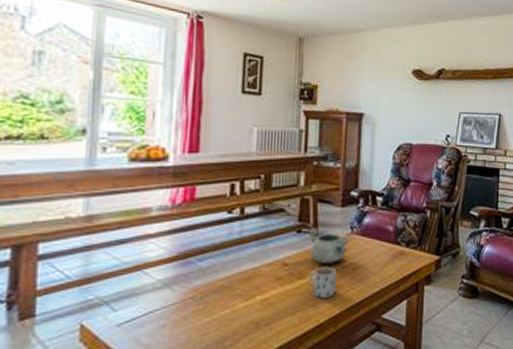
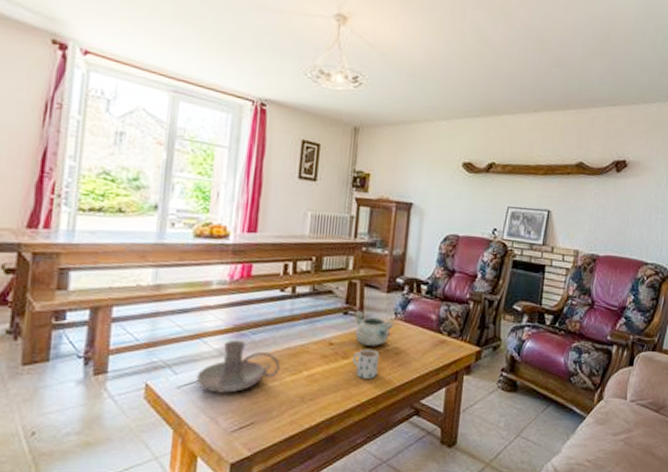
candle holder: none [139,268,231,327] -> present [197,339,280,393]

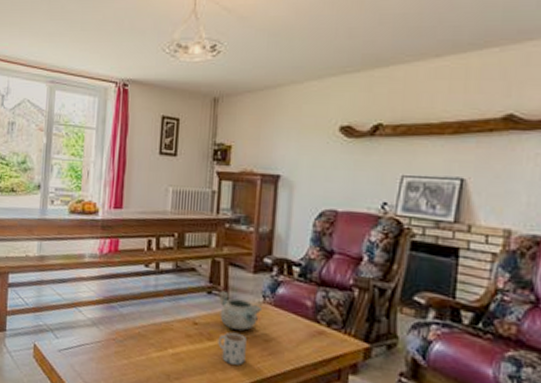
candle holder: present [197,339,280,393] -> none [74,311,146,362]

